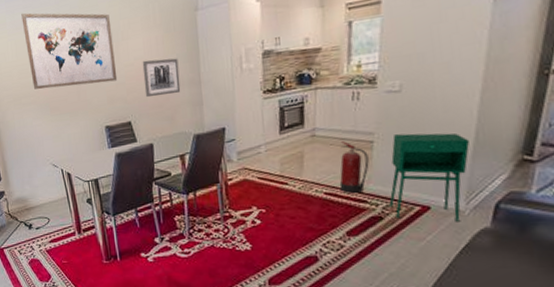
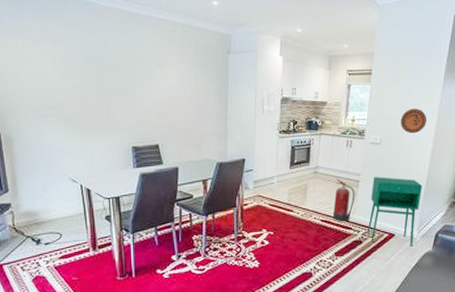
wall art: present [21,13,118,89] -> none [51,23,149,105]
wall art: present [142,58,181,98] -> none [174,90,209,125]
decorative plate: none [428,37,471,73] -> present [400,109,427,134]

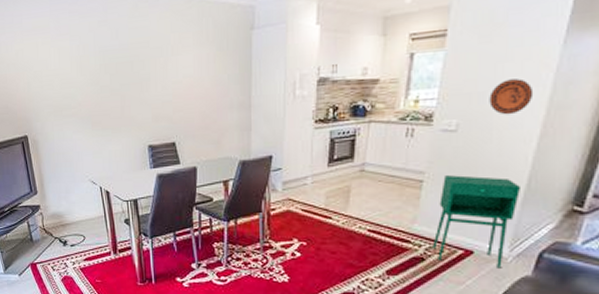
fire extinguisher: present [332,178,355,221] -> none [384,177,416,232]

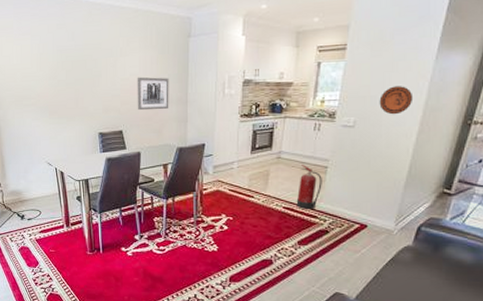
wall art: none [191,78,230,119] -> present [137,76,169,111]
fire extinguisher: none [384,177,416,232] -> present [296,163,322,209]
storage cabinet: present [432,175,522,268] -> none [335,163,405,239]

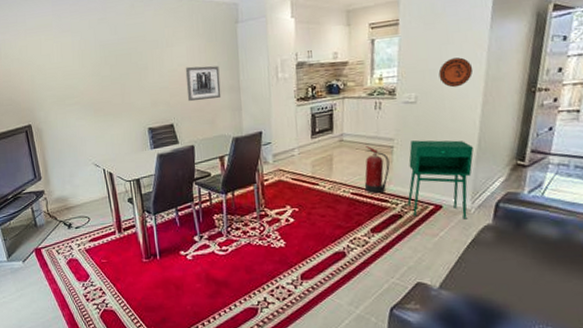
storage cabinet: none [335,163,405,239] -> present [407,140,474,219]

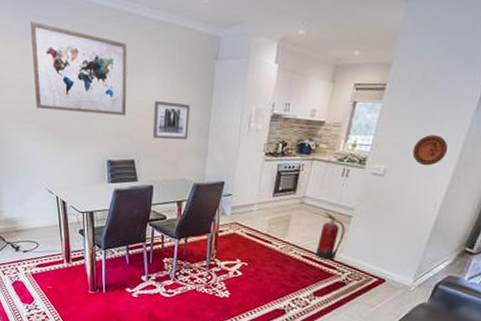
wall art: none [68,17,161,91] -> present [30,21,128,116]
storage cabinet: present [407,140,474,219] -> none [353,213,429,295]

